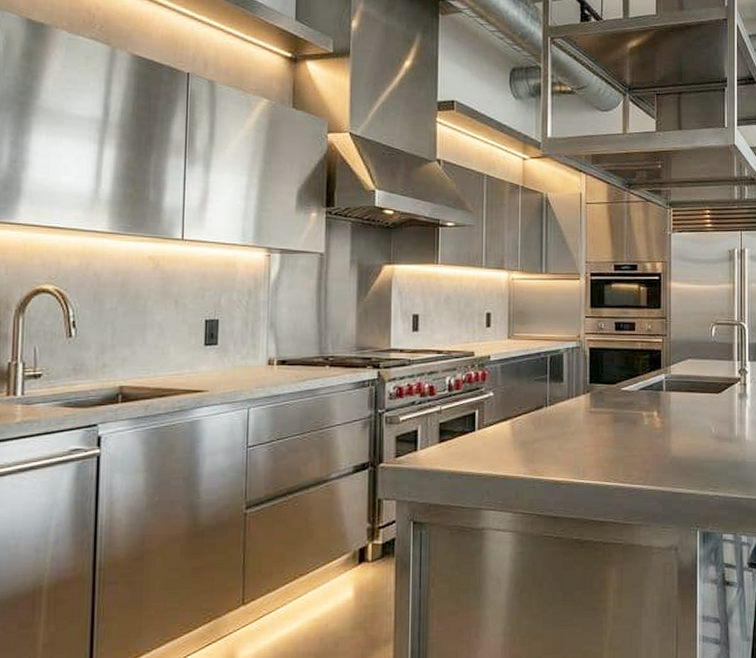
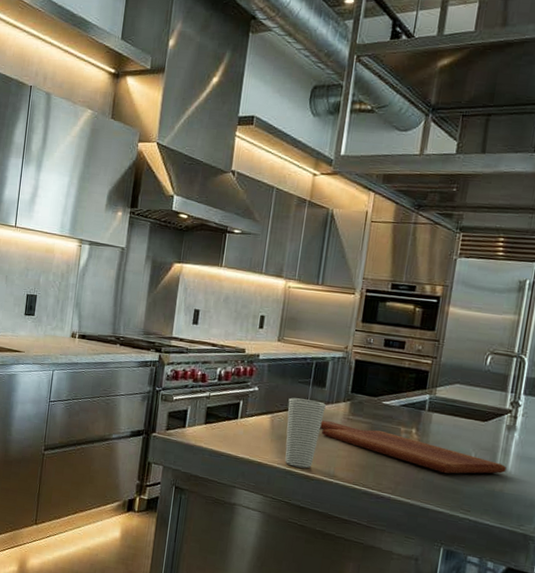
cup: none [527,397,566,474] -> present [285,397,326,469]
cutting board: none [563,418,744,453] -> present [320,420,507,474]

